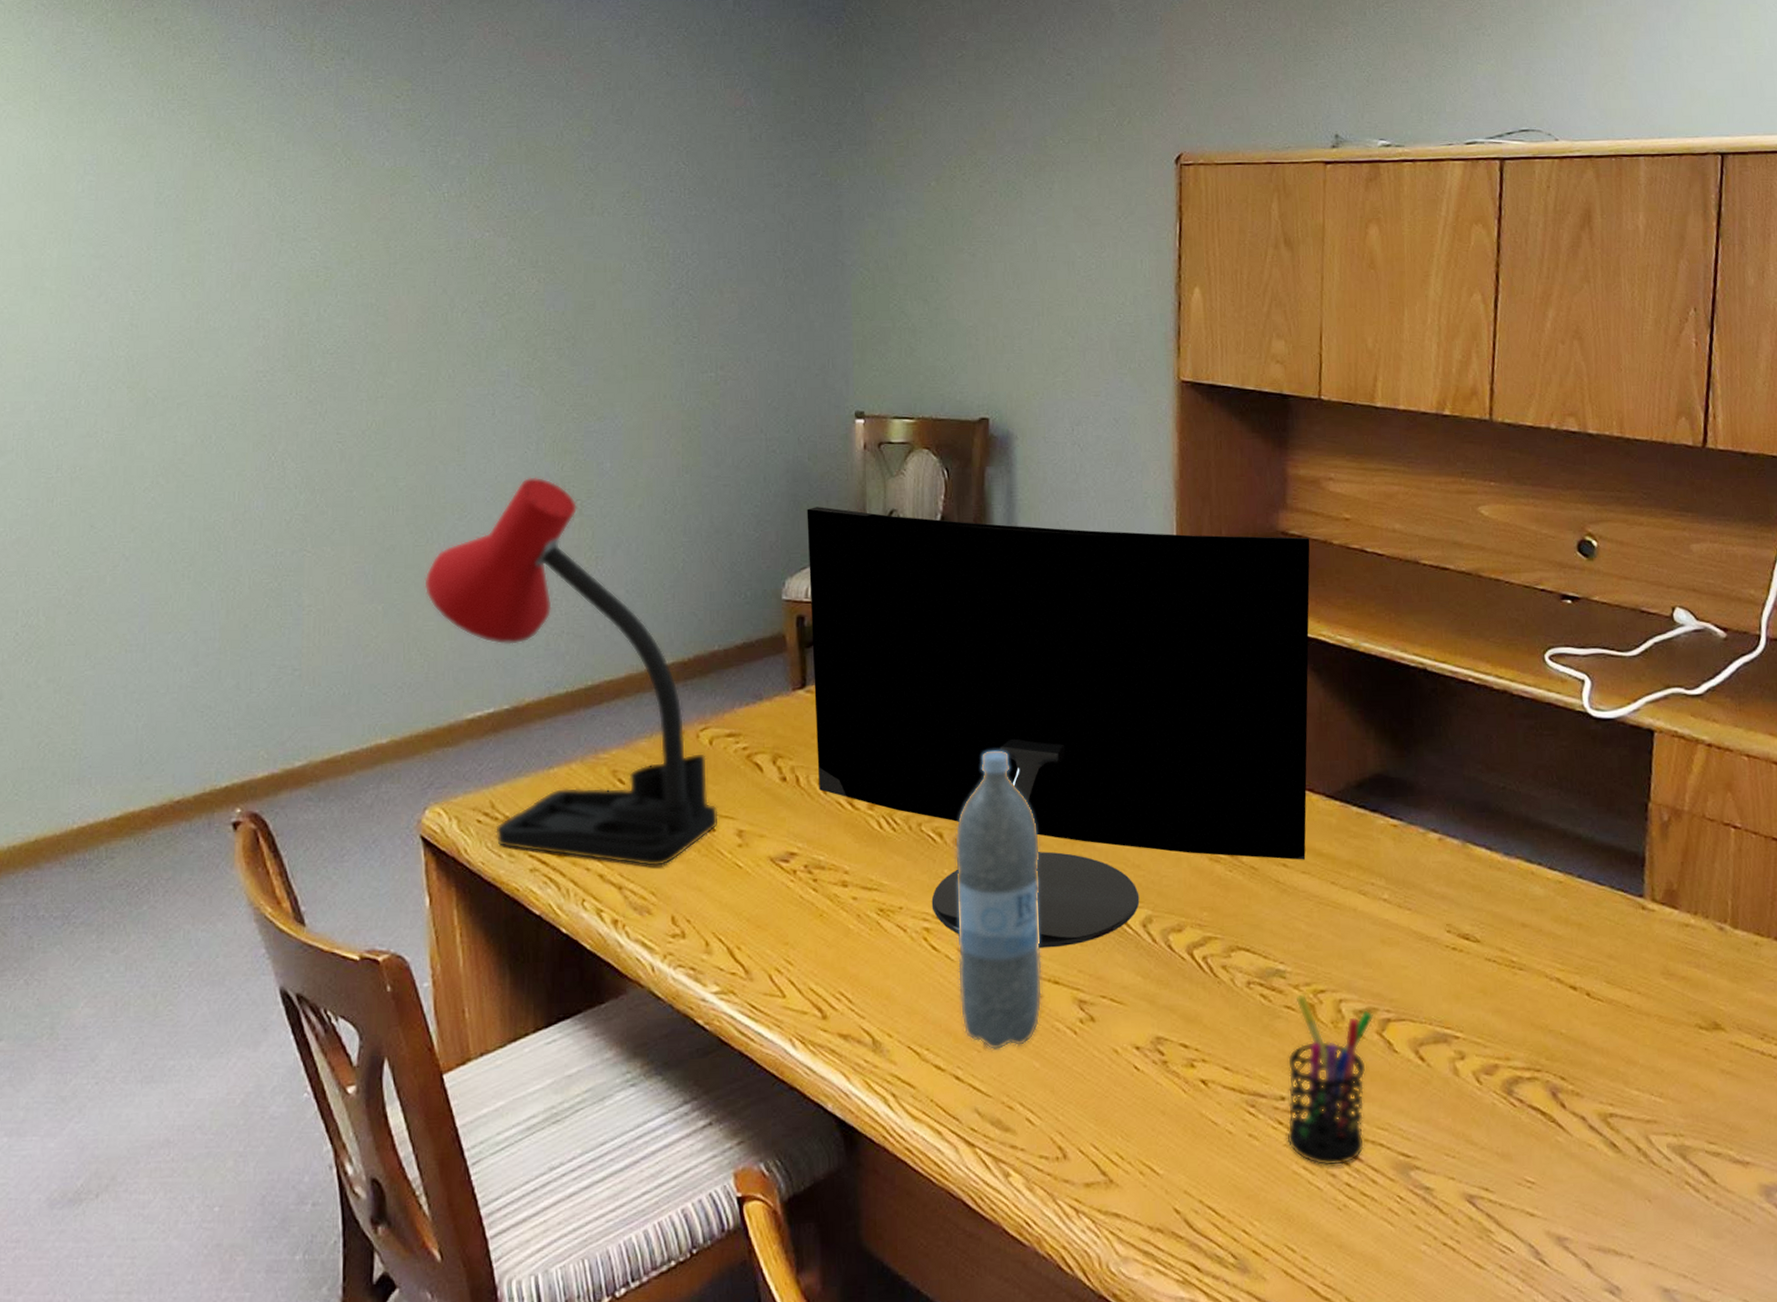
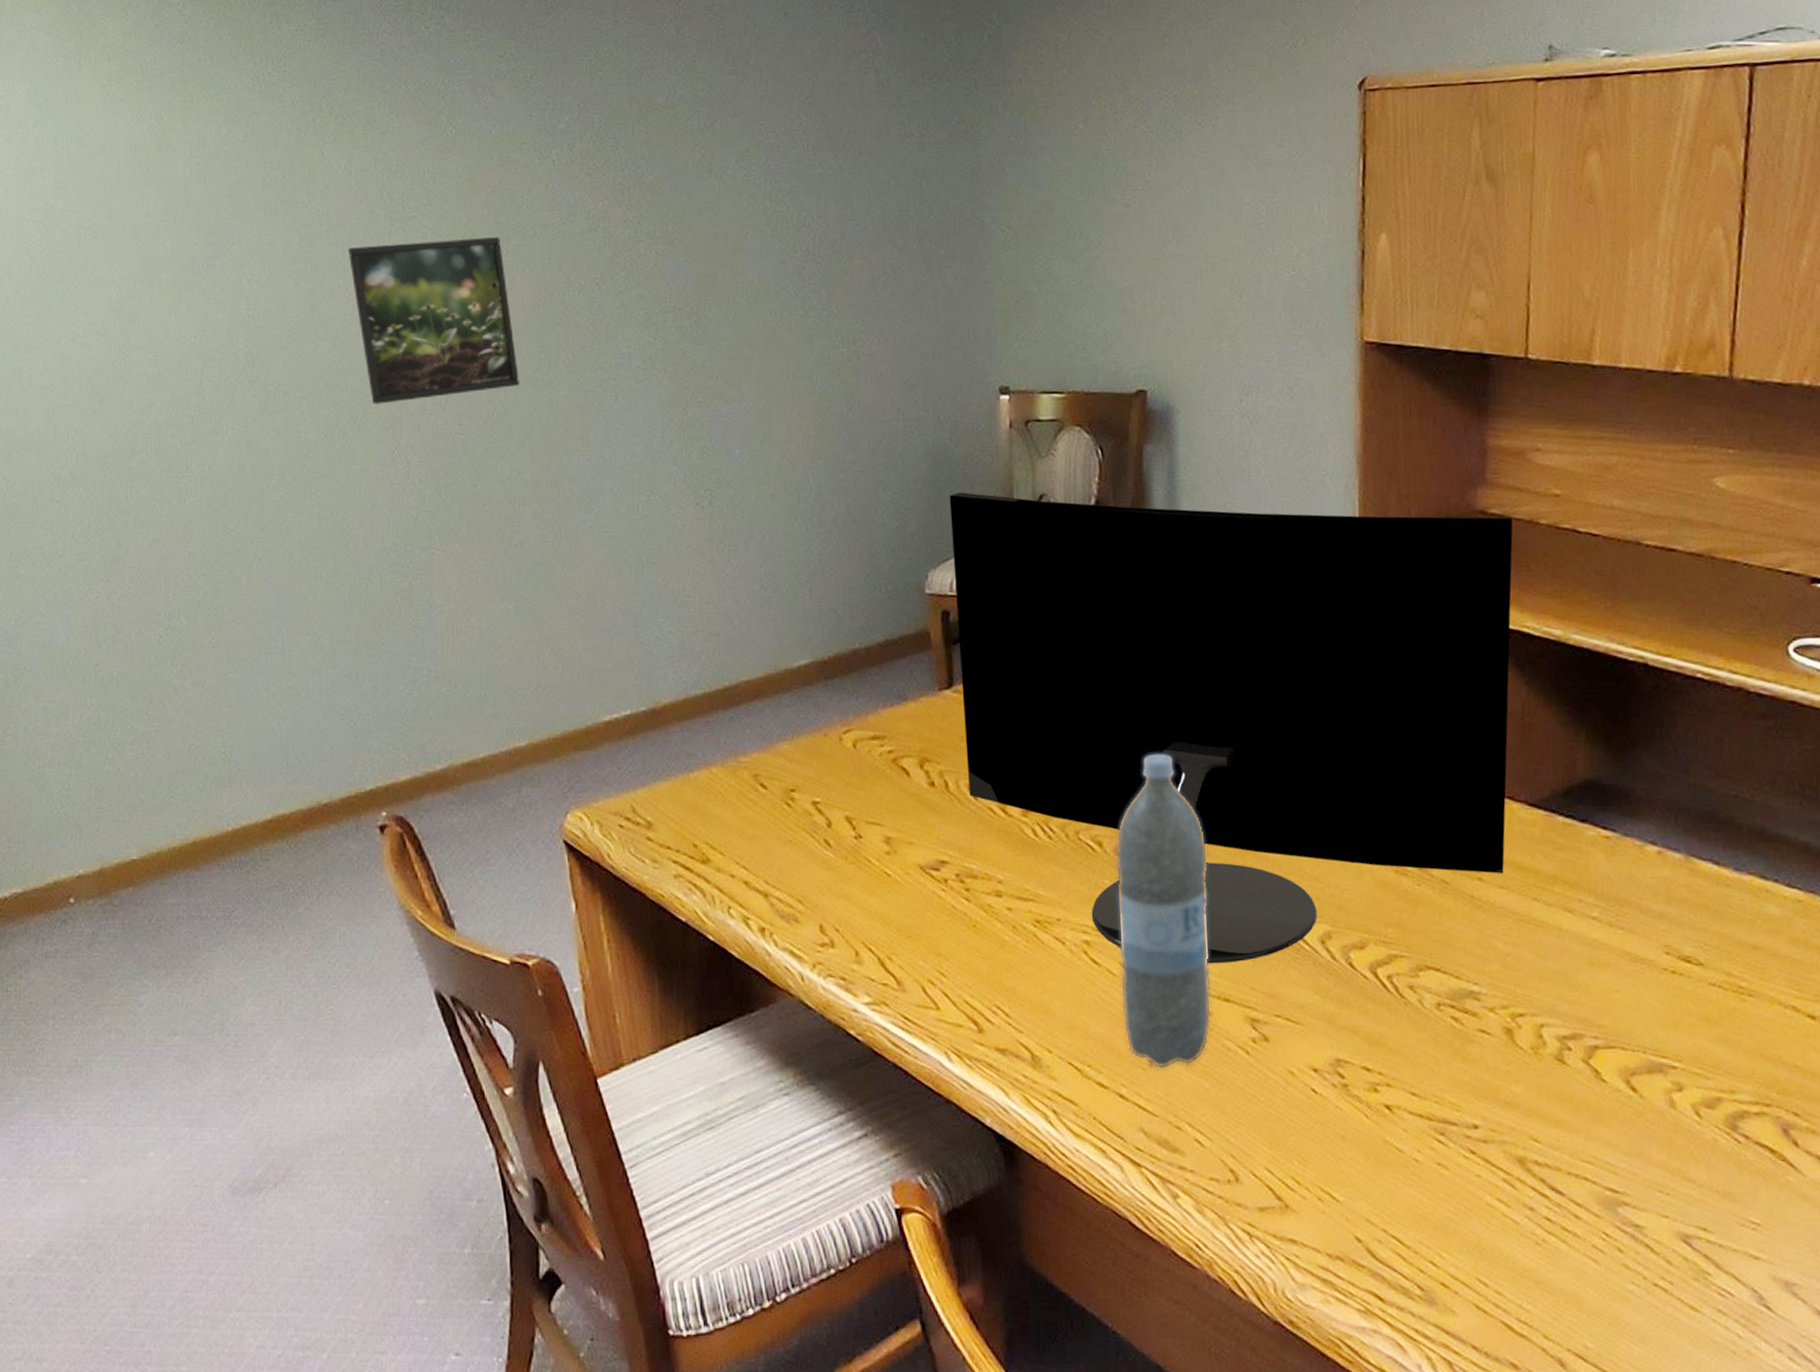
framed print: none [236,260,400,412] -> present [347,237,519,404]
desk lamp: present [423,477,718,867] -> none [553,466,865,875]
pen holder: present [1287,993,1375,1167] -> none [1480,1016,1580,1200]

